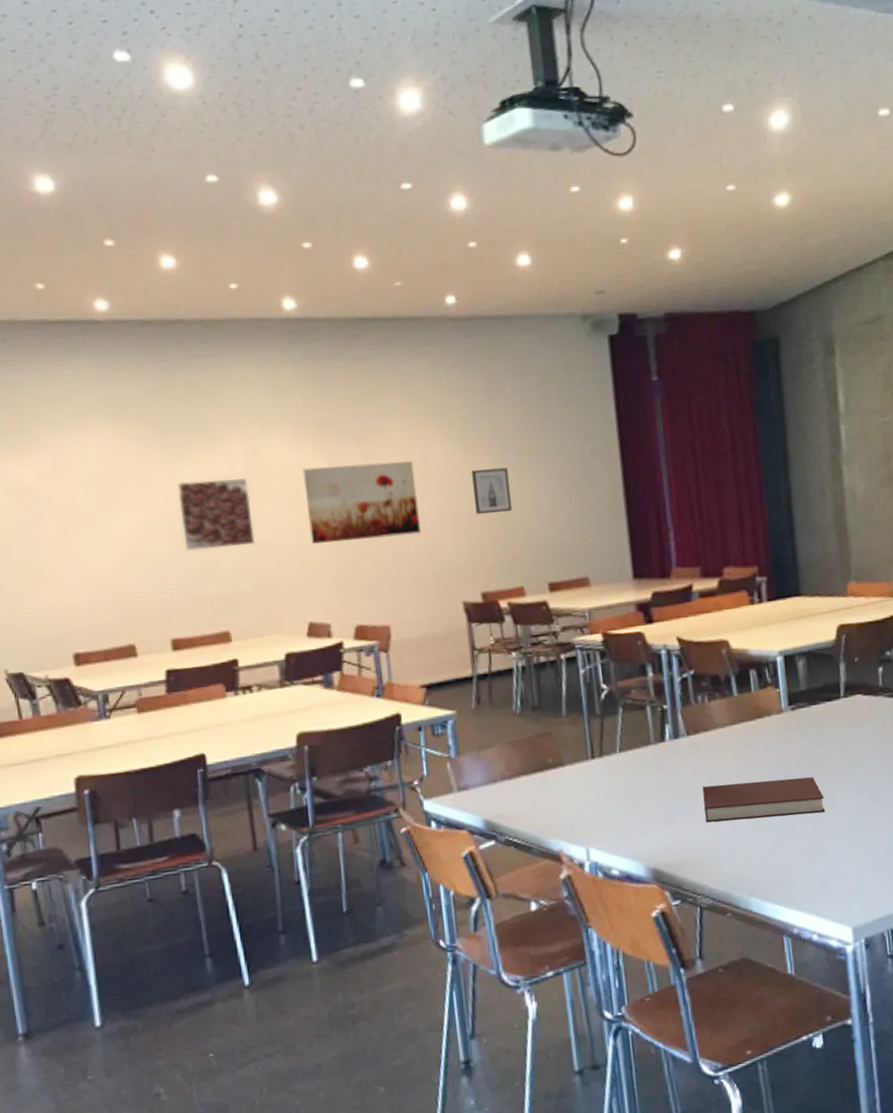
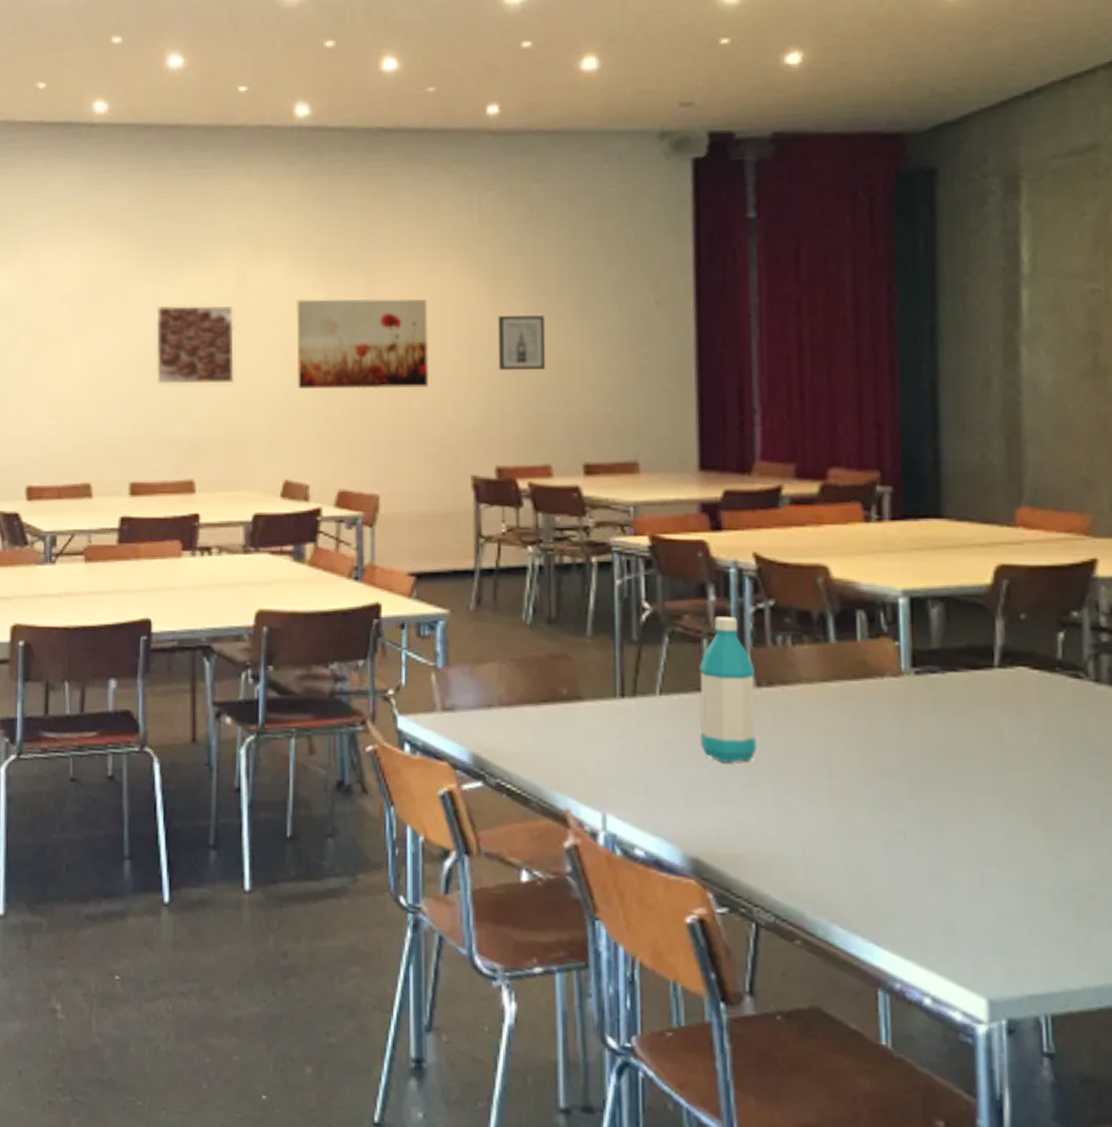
water bottle: none [646,687,691,796] -> present [700,617,757,763]
notebook: present [702,777,826,823] -> none [773,759,958,826]

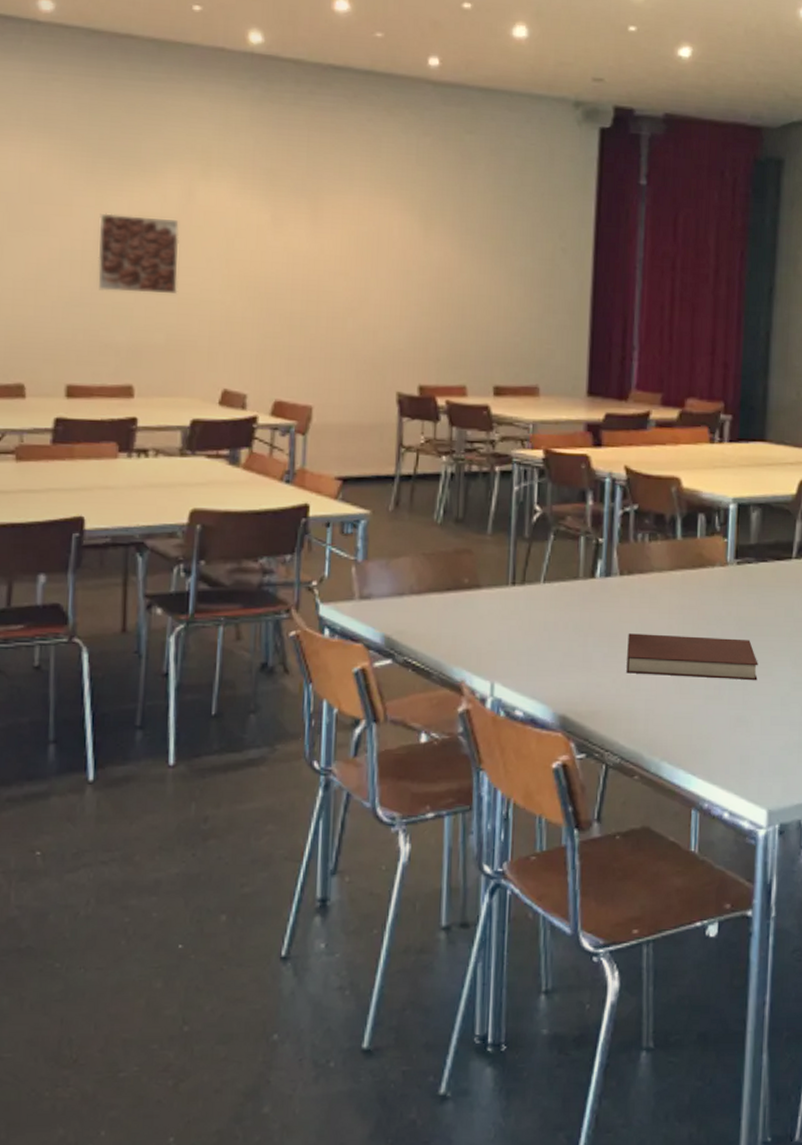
wall art: present [296,298,429,389] -> none [239,219,366,311]
wall art: present [497,314,546,370] -> none [426,251,468,301]
water bottle: present [700,617,757,763] -> none [573,518,619,638]
notebook: none [773,759,958,826] -> present [626,633,758,681]

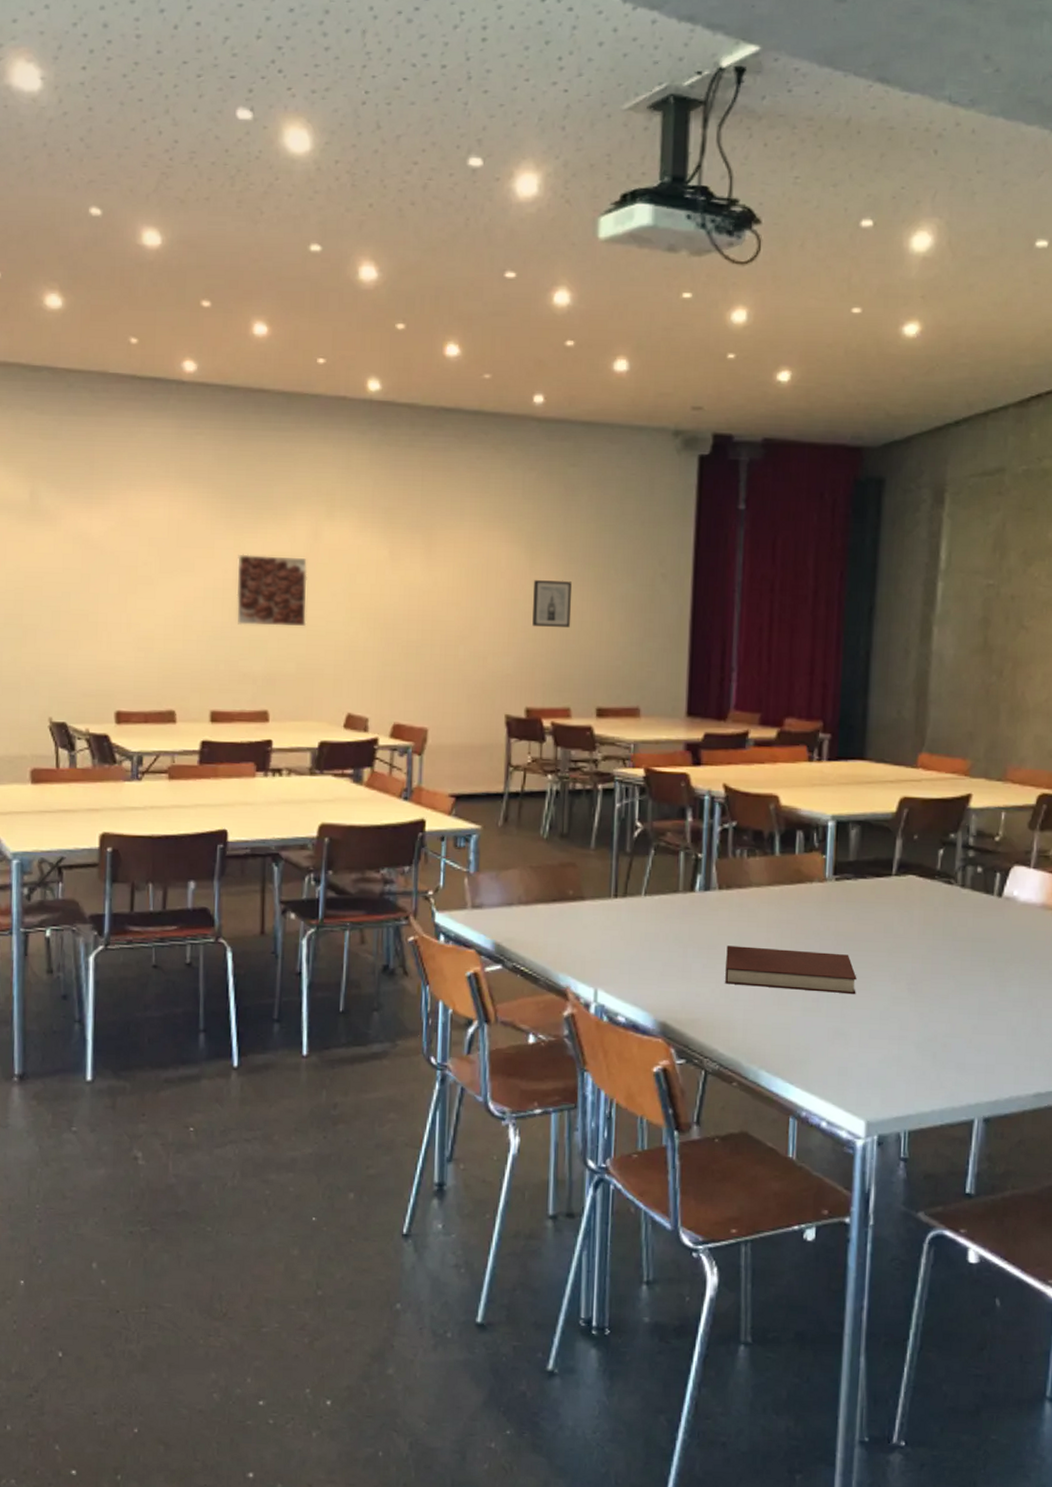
wall art: none [426,251,468,301] -> present [532,580,572,627]

